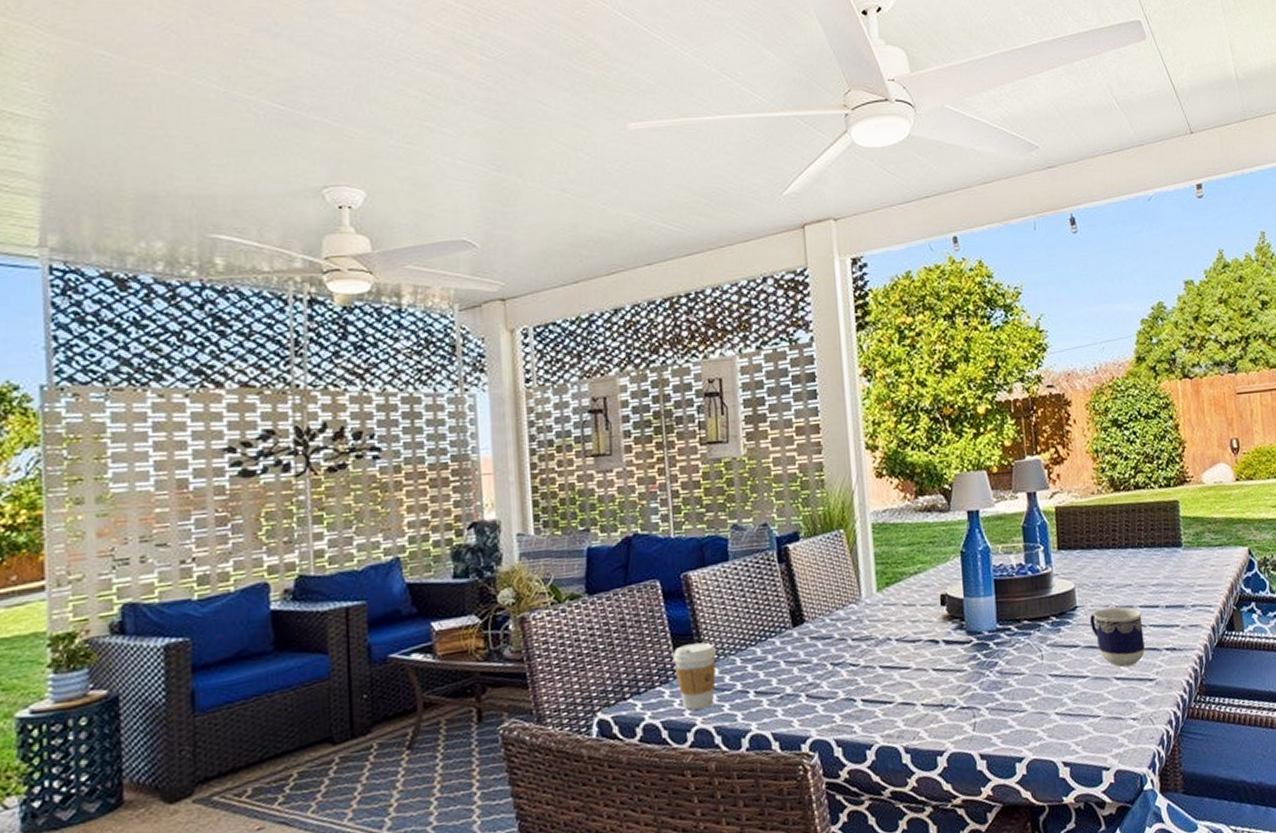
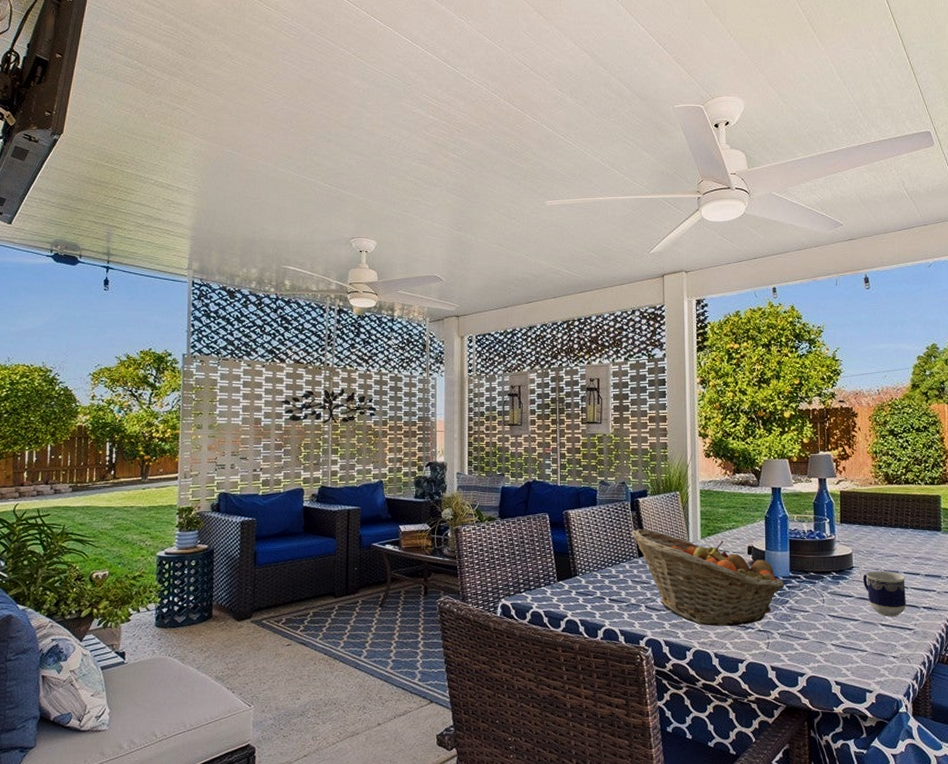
coffee cup: present [673,642,716,711] -> none [555,560,584,606]
fruit basket: none [780,586,992,712] -> present [631,529,785,627]

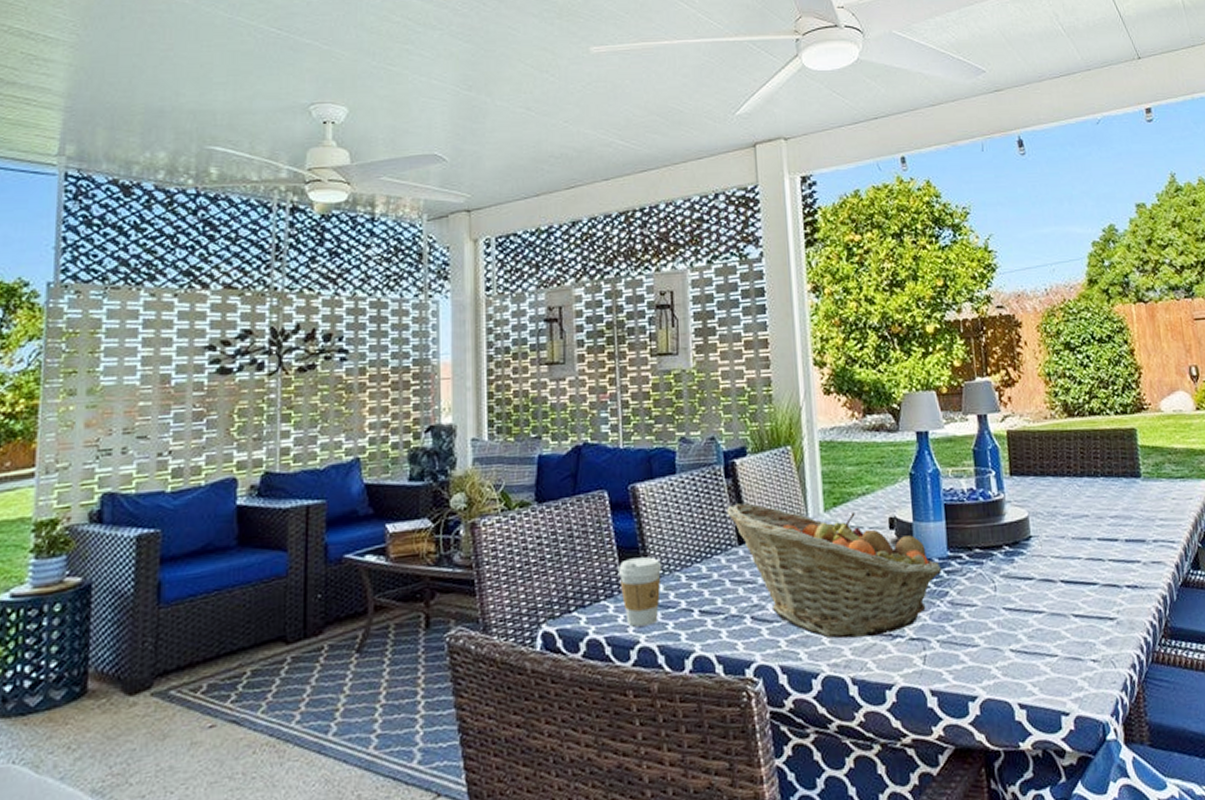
coffee cup: none [555,560,584,606] -> present [619,557,661,627]
cup: present [862,571,906,616] -> none [1044,538,1104,603]

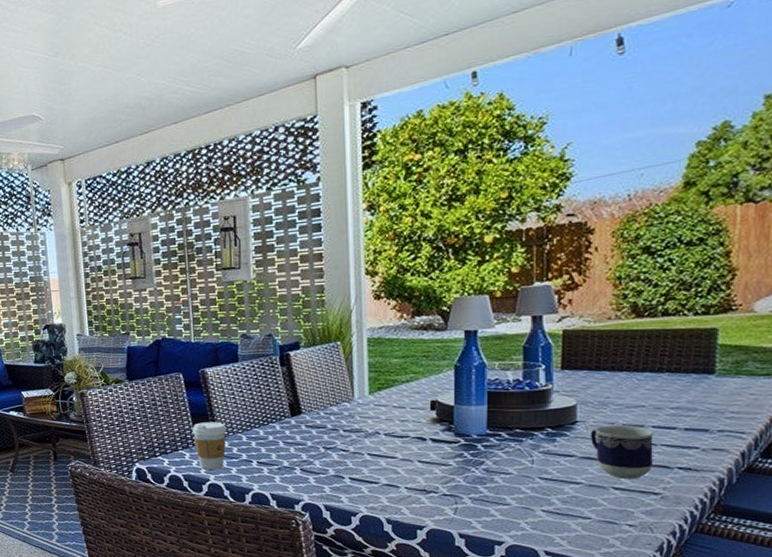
fruit basket: present [726,503,943,639] -> none [281,385,480,491]
cup: none [1044,538,1104,603] -> present [589,425,654,479]

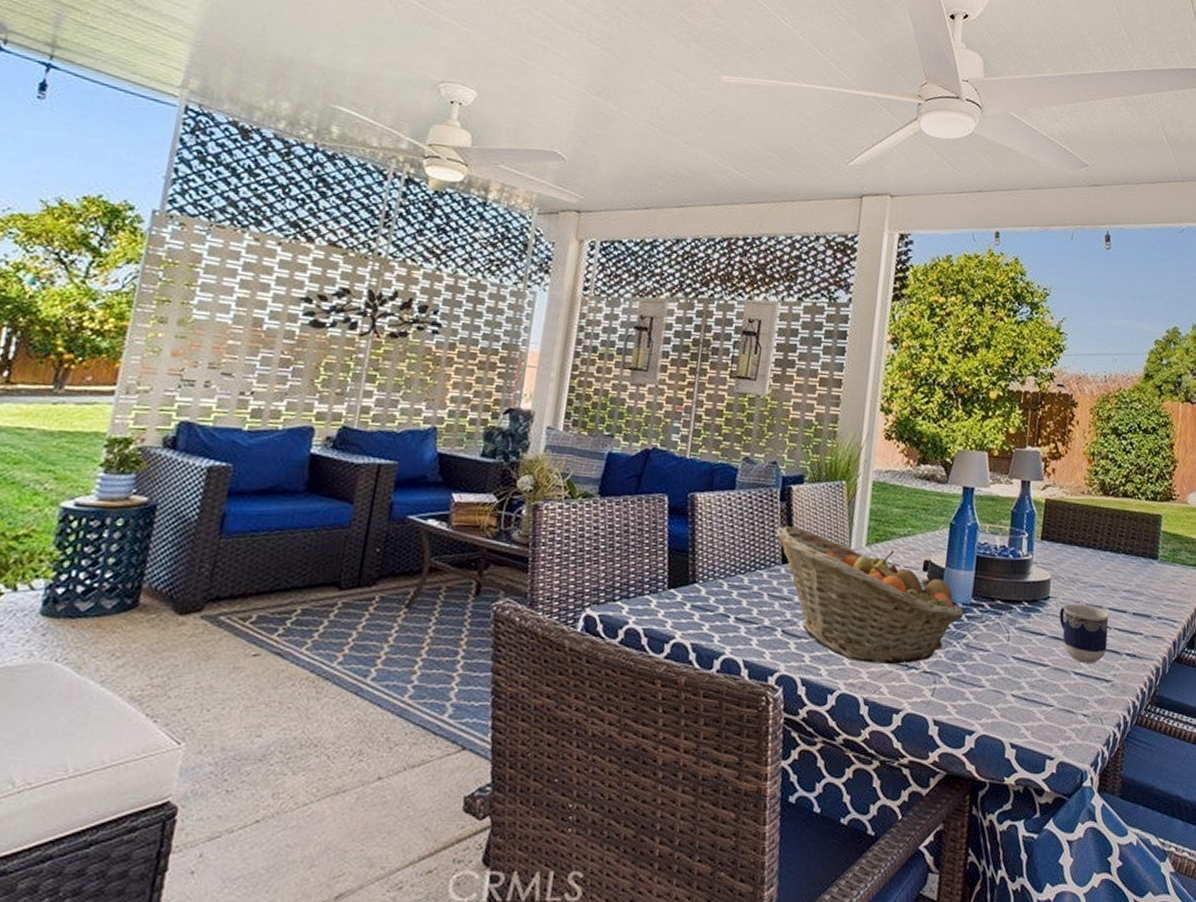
coffee cup: present [192,422,226,469] -> none [665,560,707,624]
fruit basket: none [281,385,480,491] -> present [776,526,964,665]

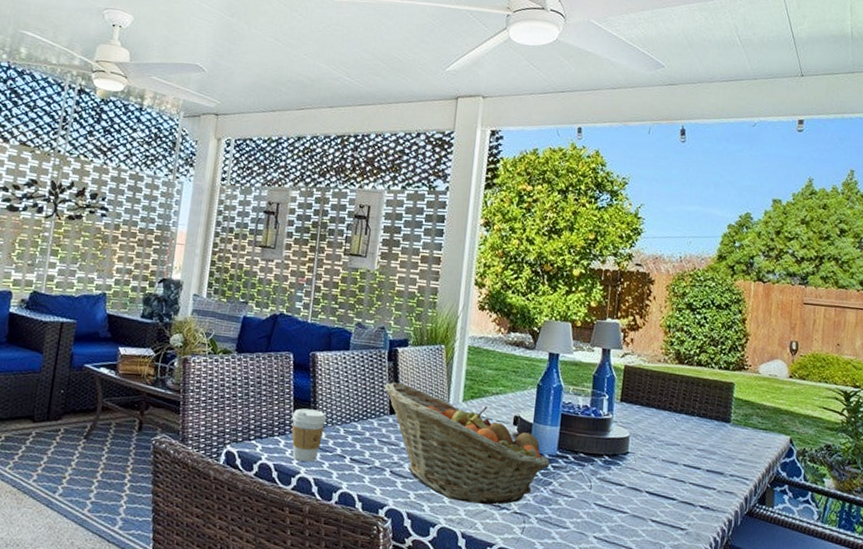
coffee cup: none [665,560,707,624] -> present [292,408,326,462]
cup: present [1058,604,1110,663] -> none [637,459,684,513]

